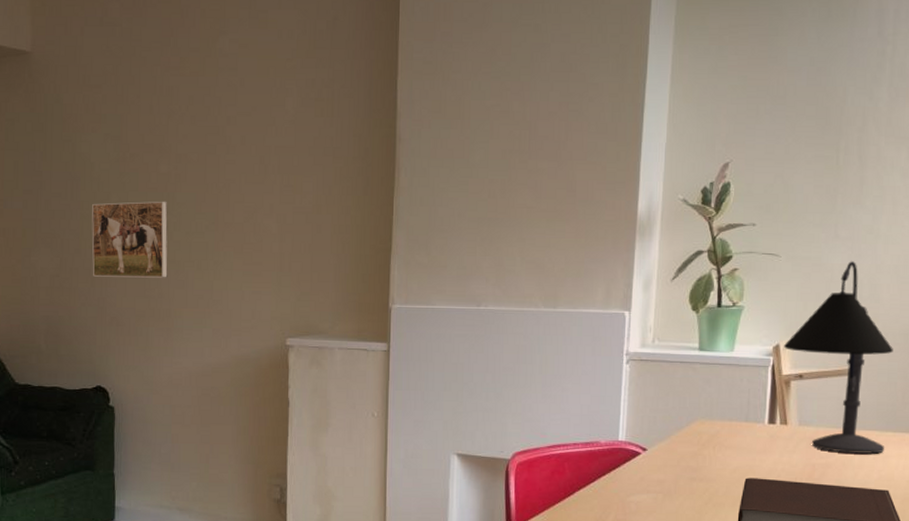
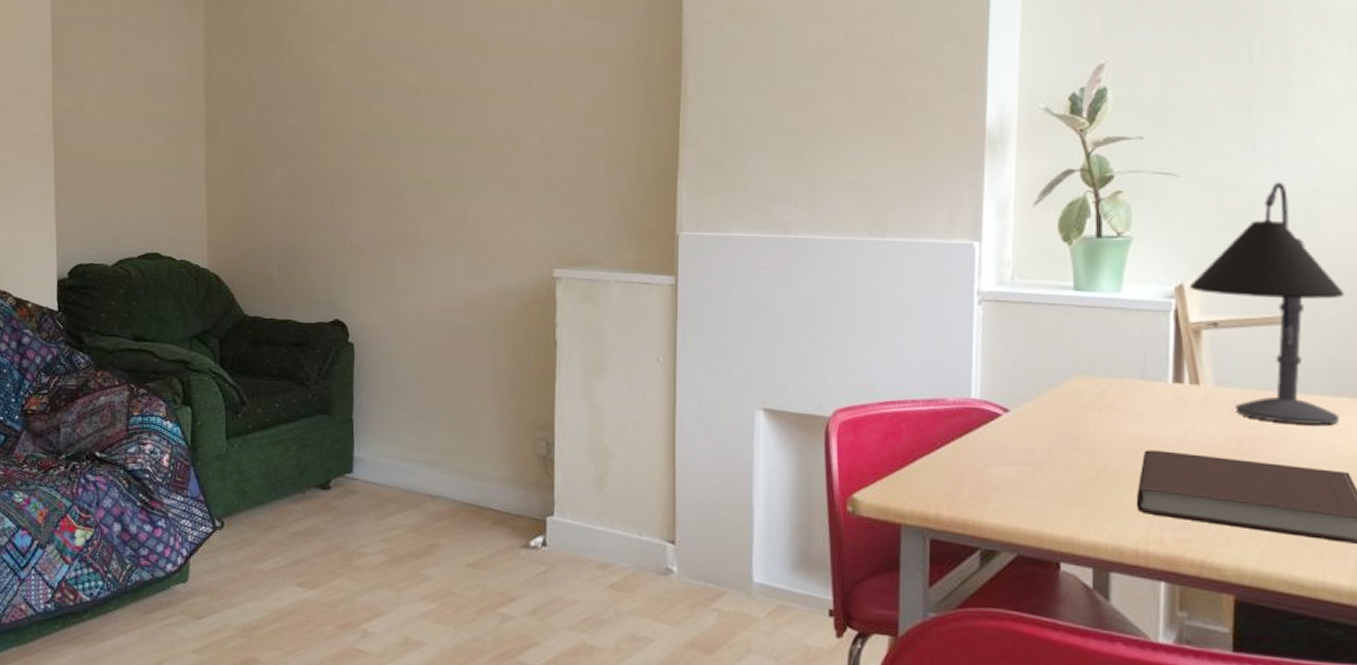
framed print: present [92,201,168,278] -> none [331,115,417,200]

